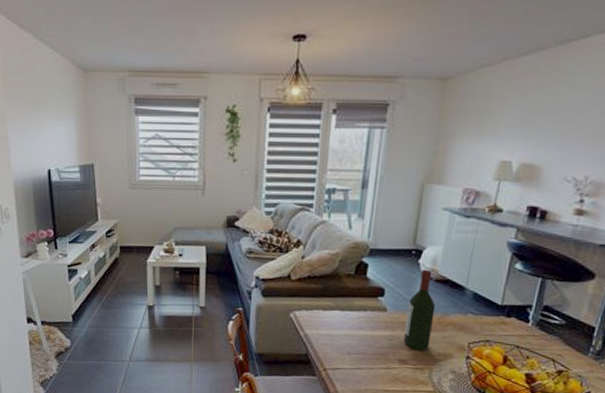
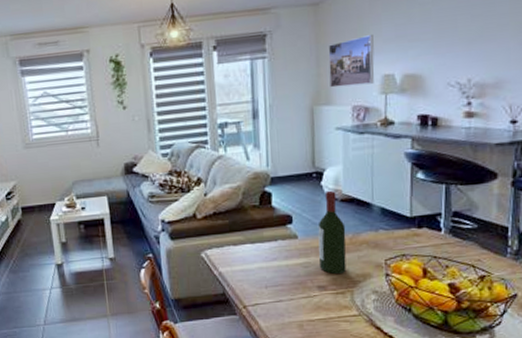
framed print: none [444,118,498,168] -> present [328,35,375,88]

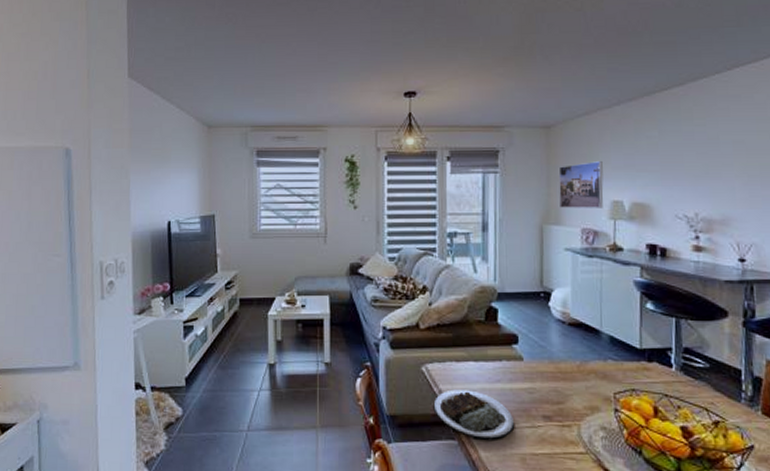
plate: none [214,270,292,314] -> present [433,389,515,442]
wine bottle: present [318,190,347,275] -> none [544,312,574,405]

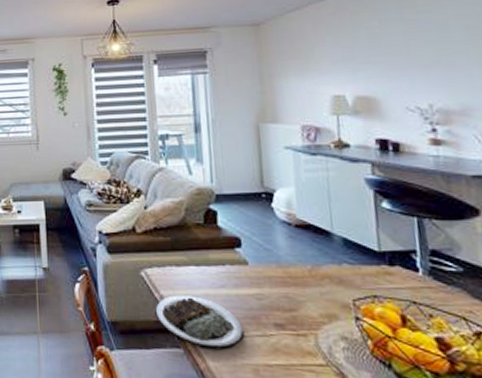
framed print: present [558,161,604,208] -> none [272,56,323,106]

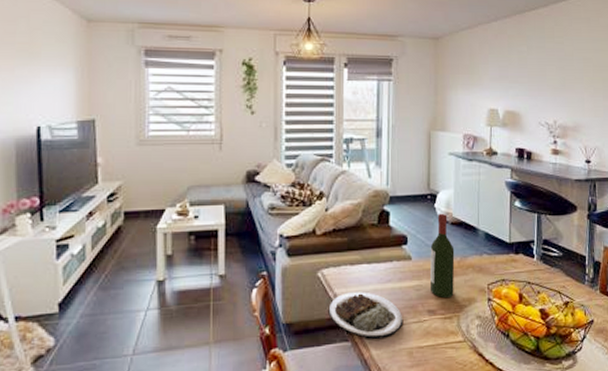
wine bottle: none [270,214,308,312] -> present [430,213,455,299]

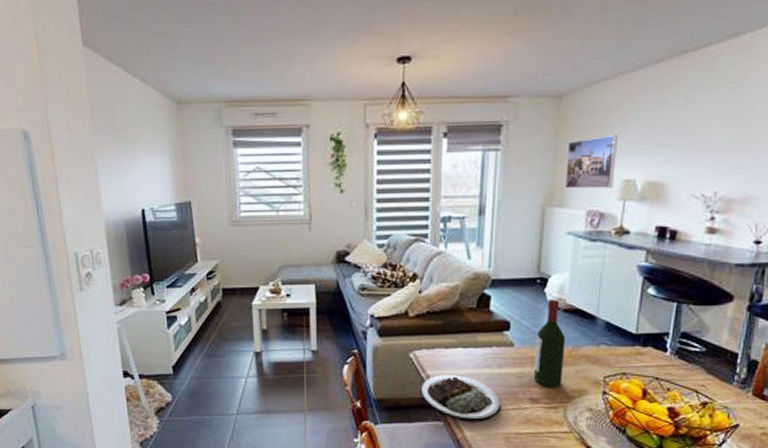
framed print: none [445,72,482,116] -> present [565,135,618,189]

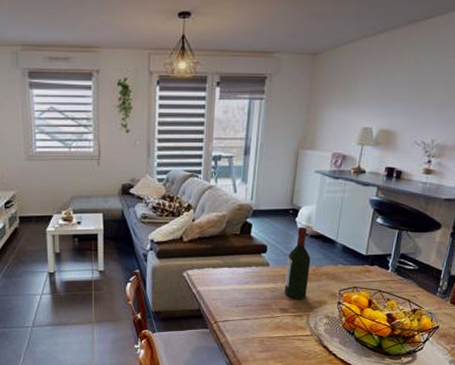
plate: present [420,375,501,422] -> none [191,290,258,329]
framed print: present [565,135,618,189] -> none [316,90,360,134]

